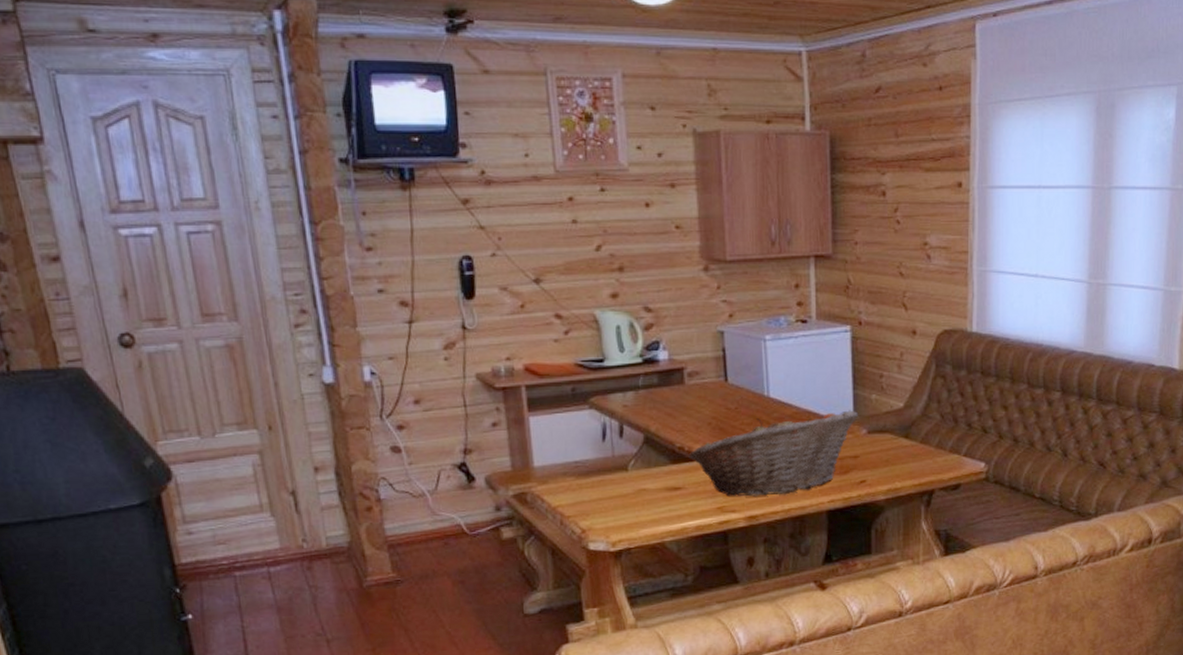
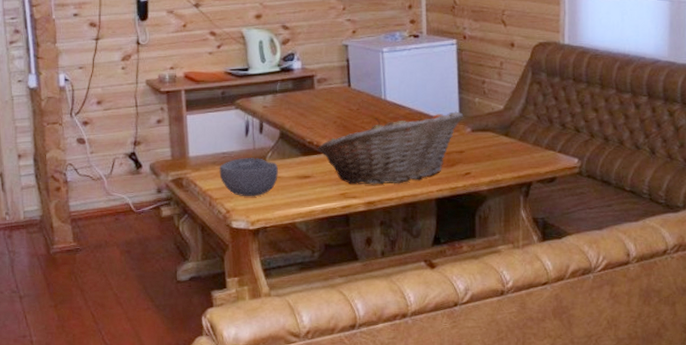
bowl: none [571,467,643,514] -> present [219,158,278,197]

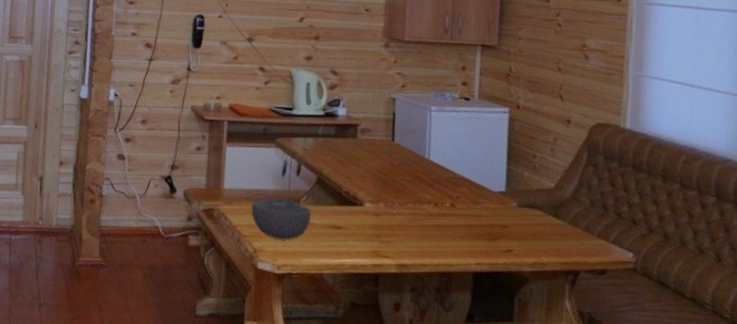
fruit basket: present [317,111,463,185] -> none [353,177,510,250]

